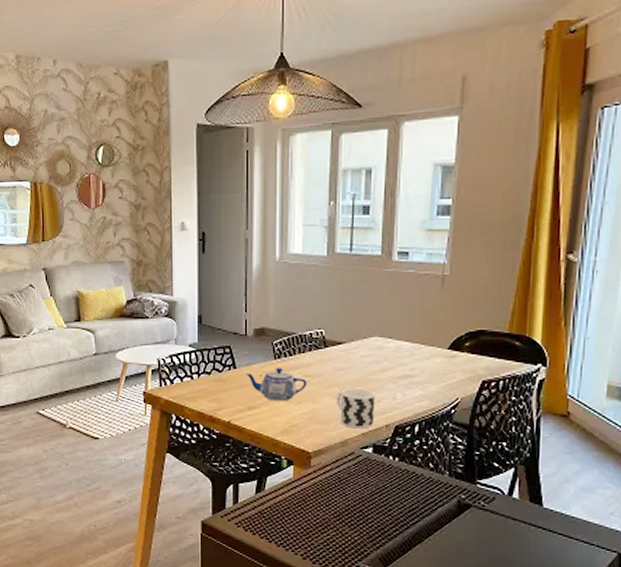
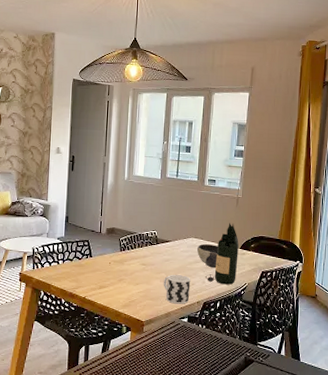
teapot: present [245,368,307,401] -> none [98,258,143,283]
bowl: none [384,343,416,378] -> present [197,243,219,268]
bottle: none [396,313,446,401] -> present [205,223,239,285]

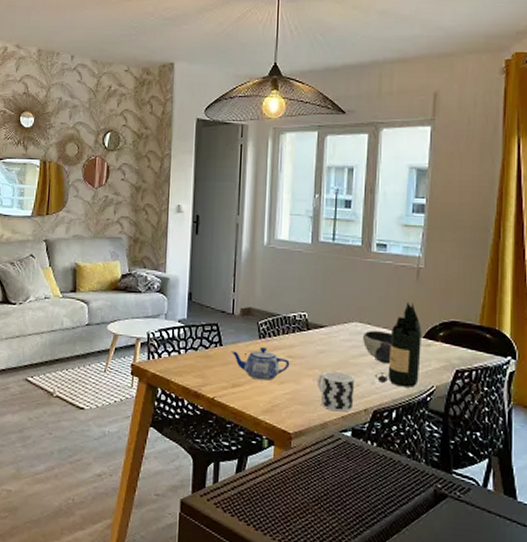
teapot: none [98,258,143,283] -> present [231,347,290,381]

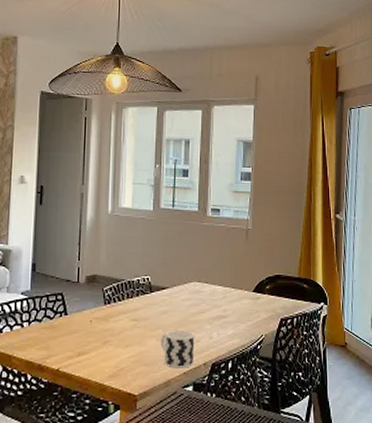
teapot: present [231,347,290,381] -> none [76,313,134,346]
bowl: present [363,330,393,364] -> none [201,288,227,319]
bottle: present [374,302,422,388] -> none [212,261,251,339]

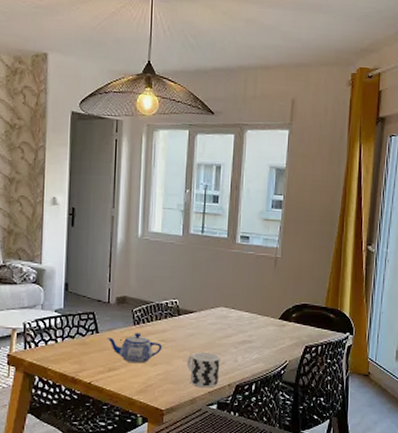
teapot: none [76,313,134,346] -> present [107,333,162,363]

